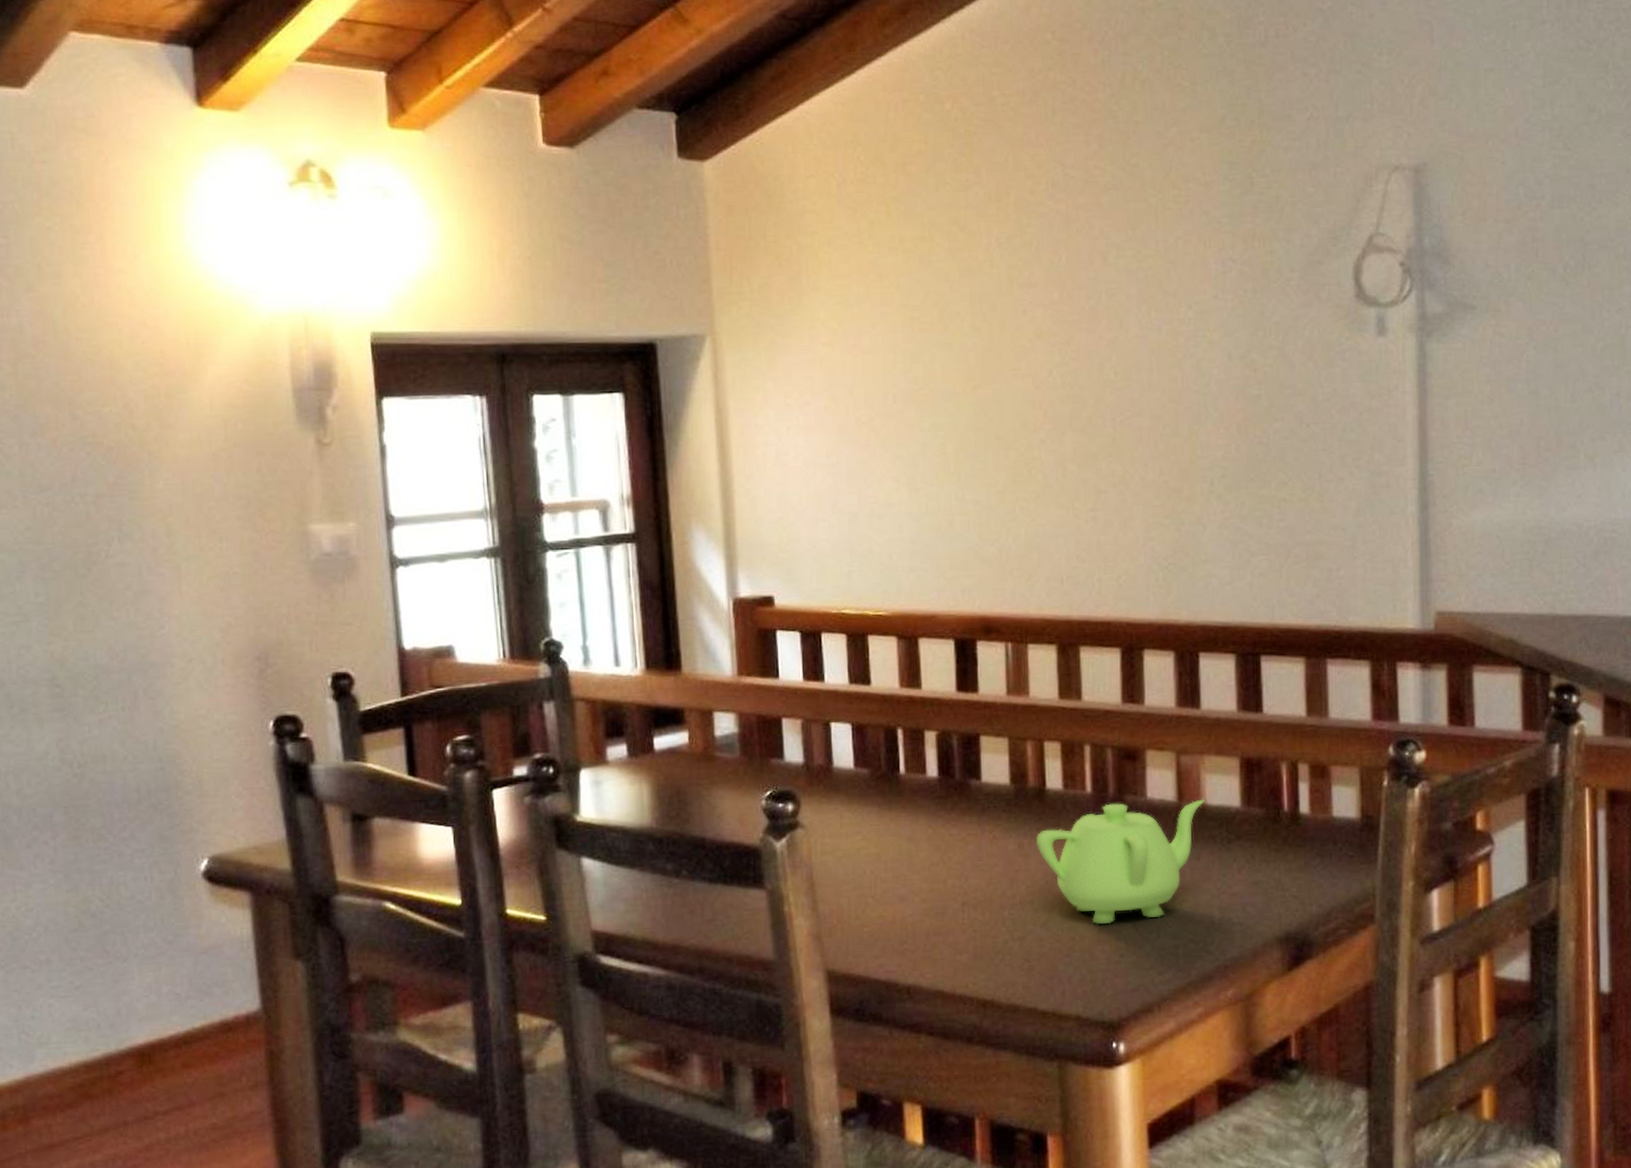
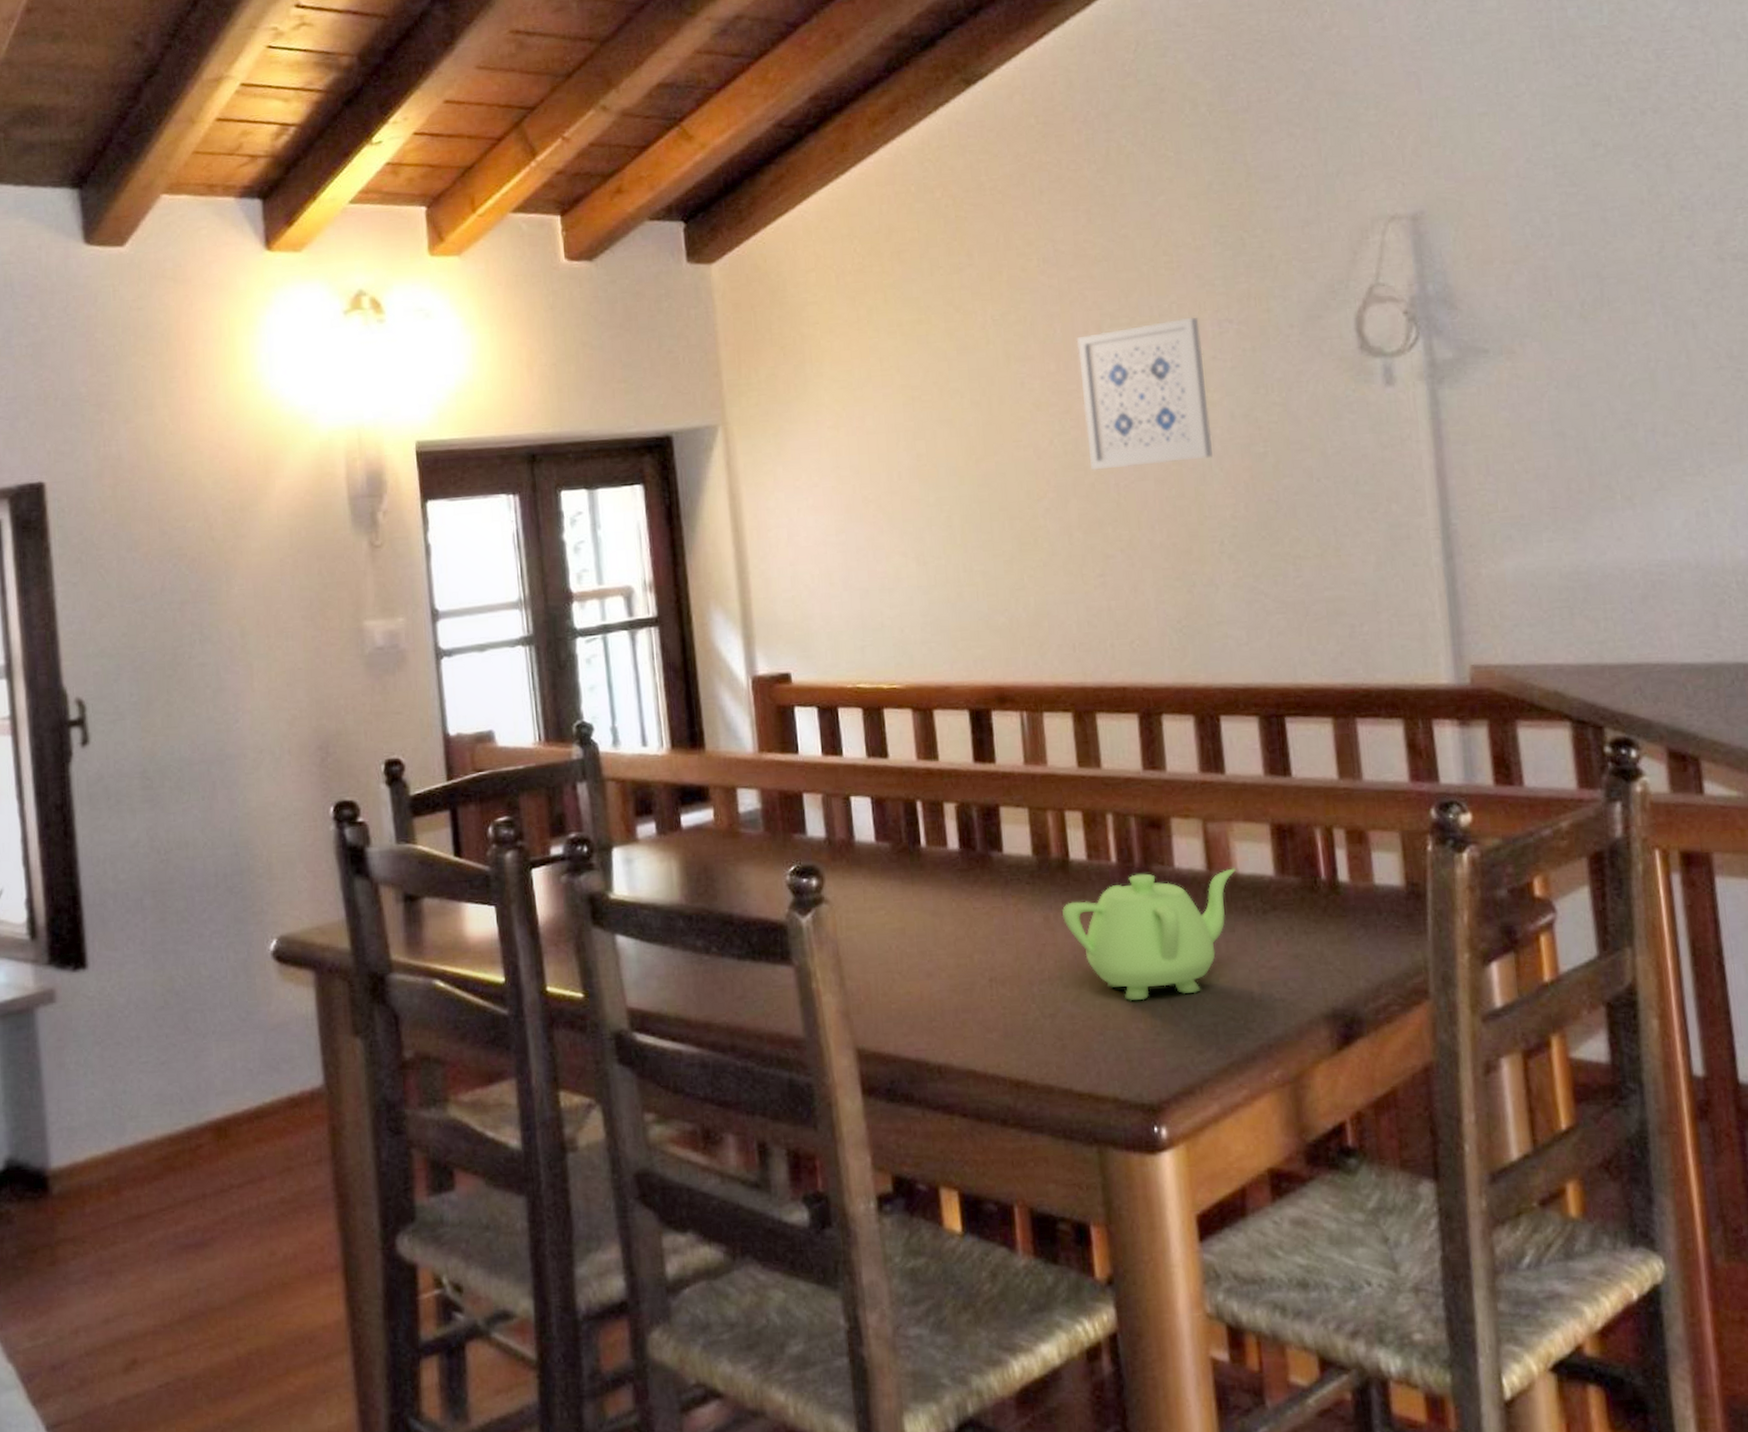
wall art: none [1081,254,1209,404] -> present [1076,317,1213,471]

